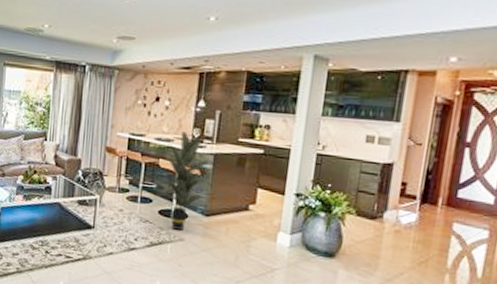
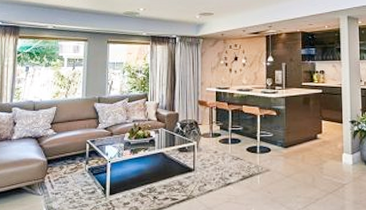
indoor plant: present [155,131,218,230] -> none [241,82,289,162]

